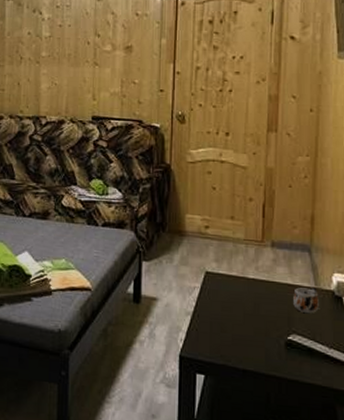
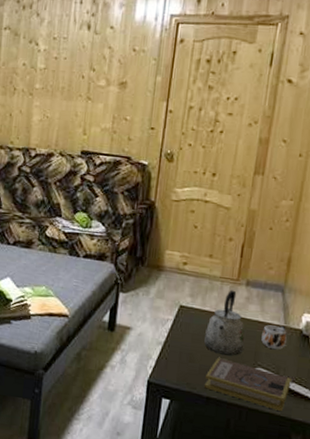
kettle: none [233,252,276,323] -> present [203,290,245,356]
book: none [238,326,329,382] -> present [203,358,292,412]

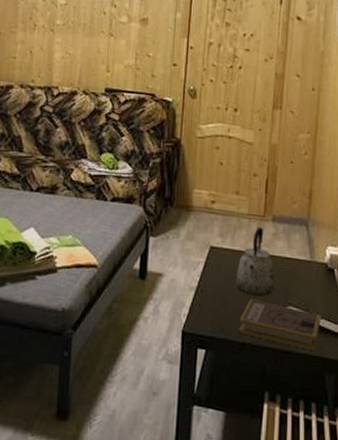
mug: present [260,325,288,350] -> none [289,260,315,286]

